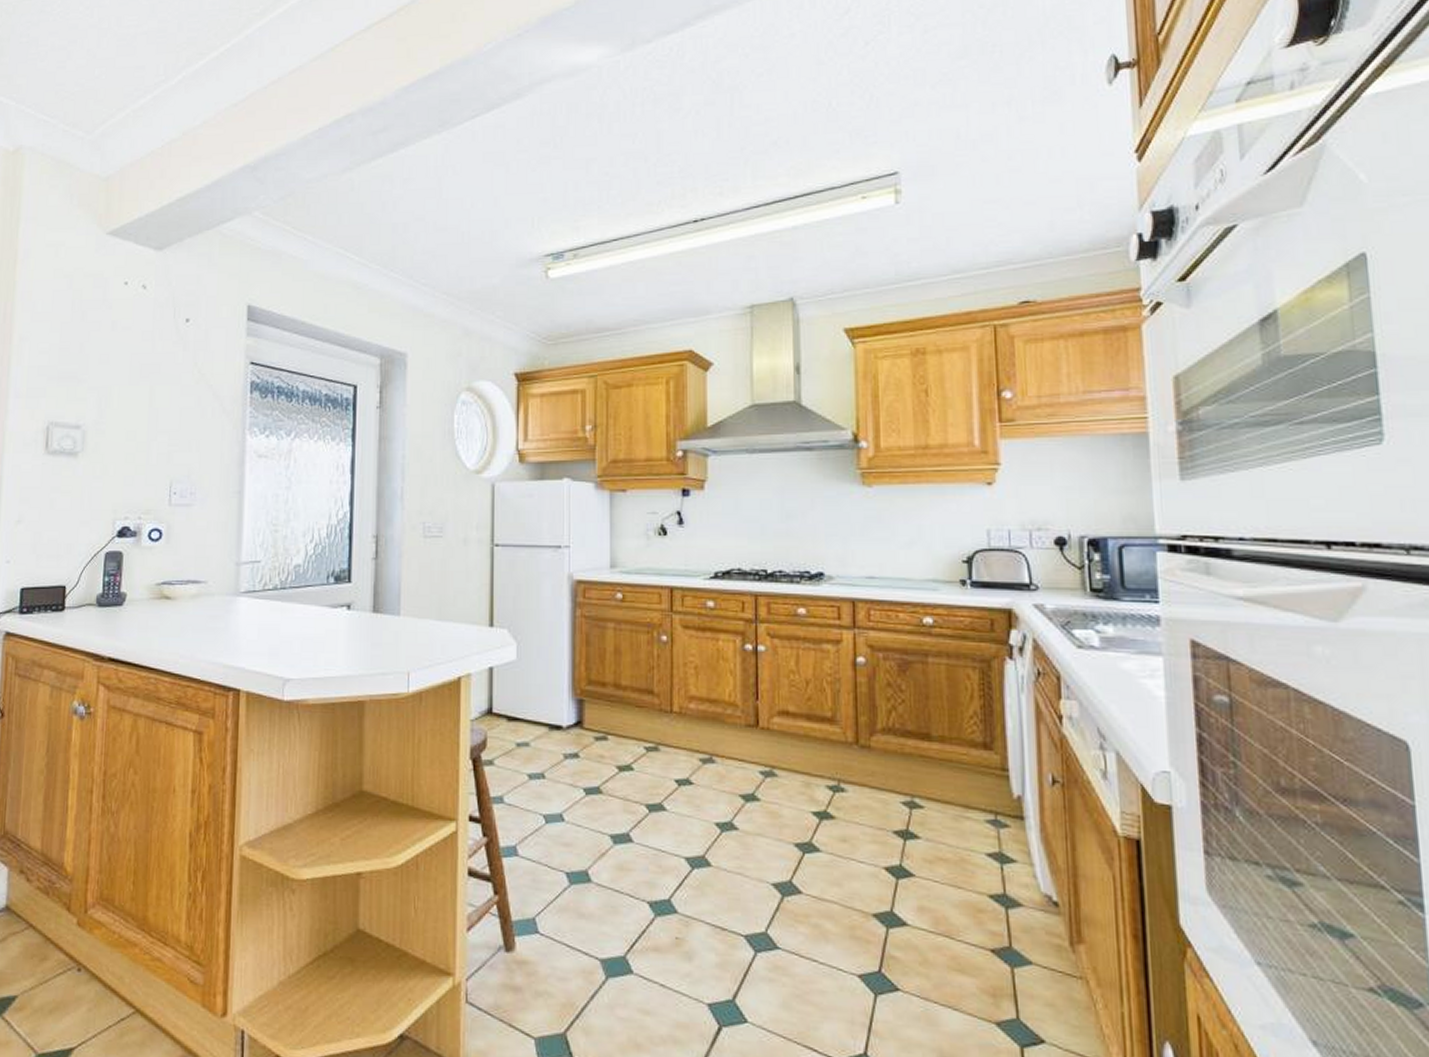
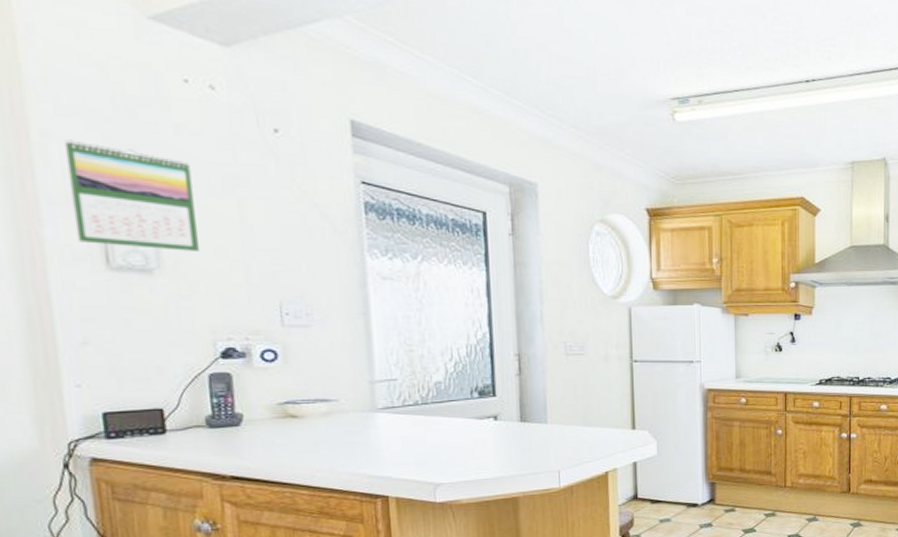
calendar: none [29,341,119,435] -> present [64,139,199,251]

